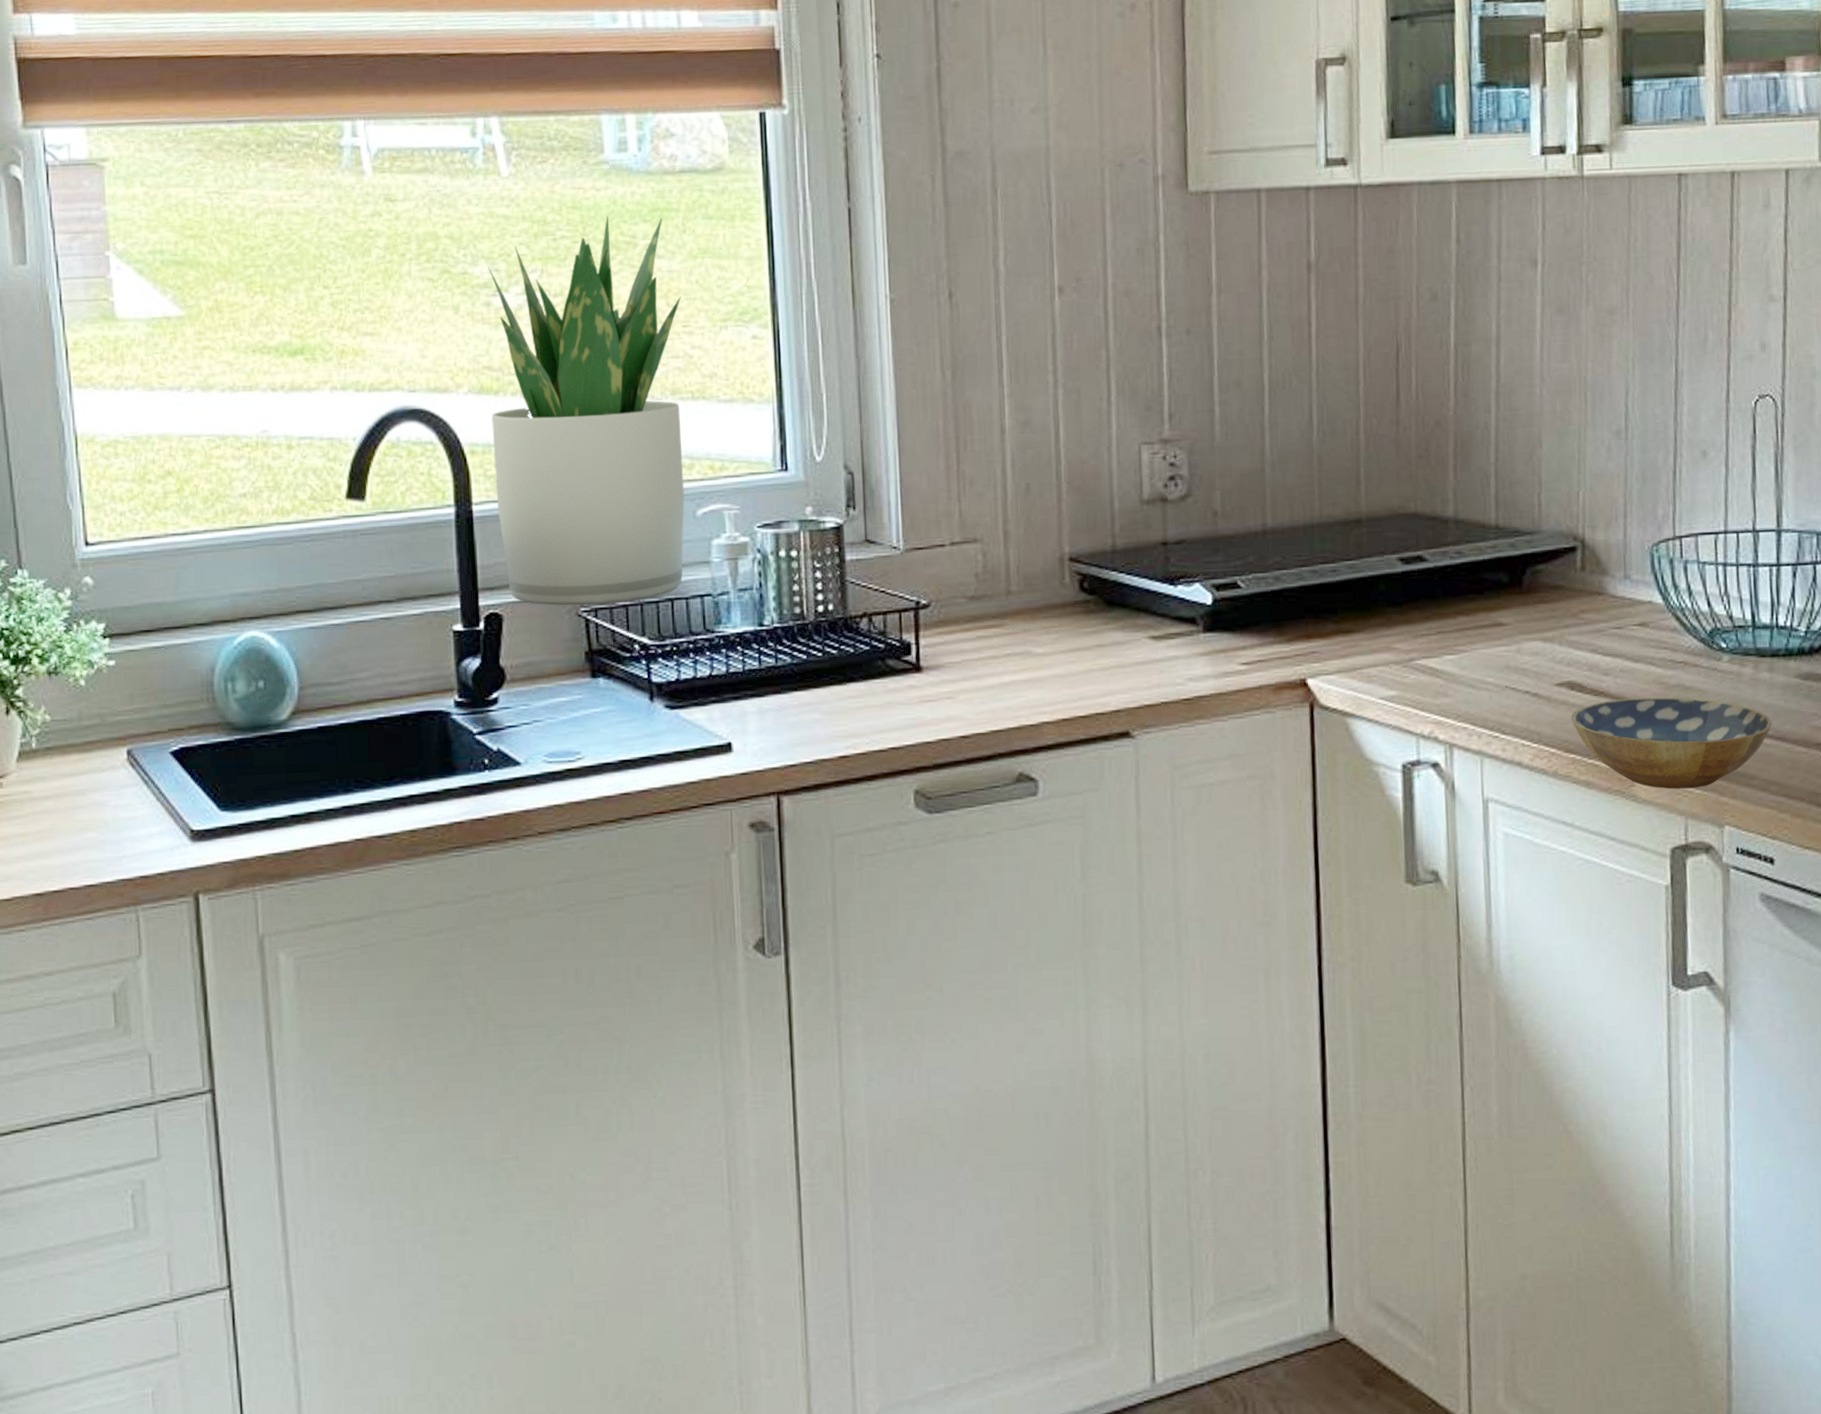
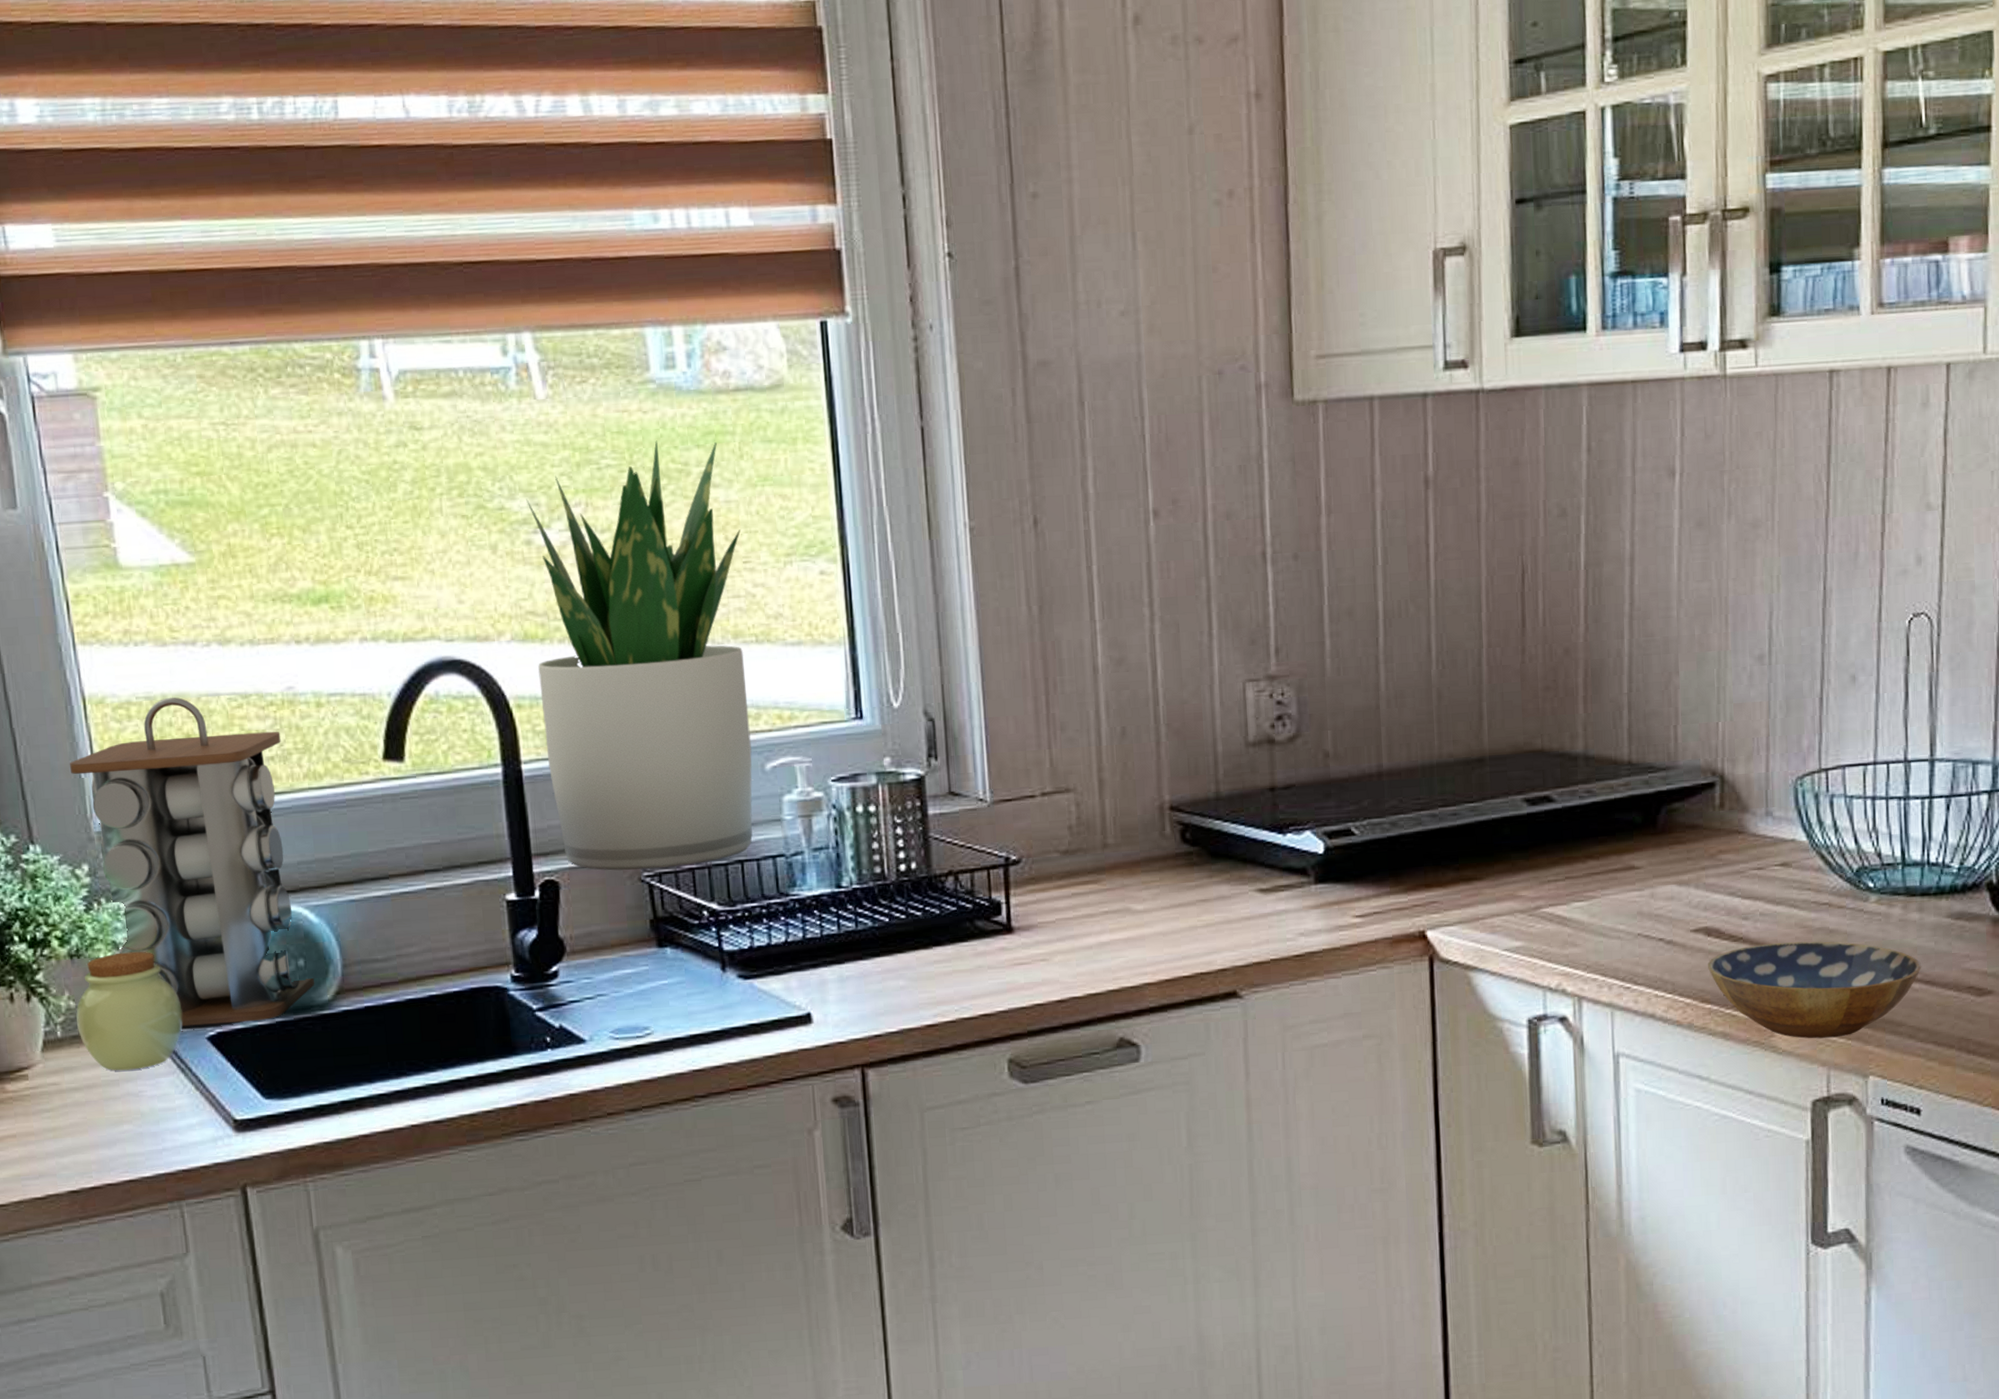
jar: none [50,670,149,782] -> present [76,951,183,1071]
spice rack: none [59,437,273,744] -> present [69,697,315,1030]

